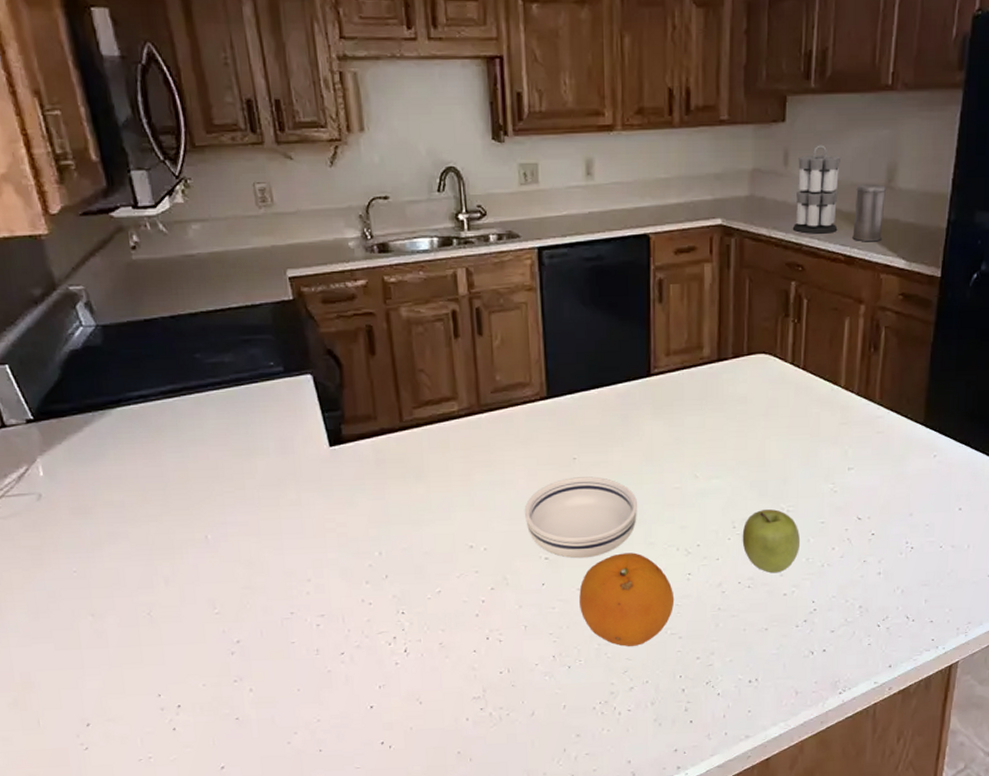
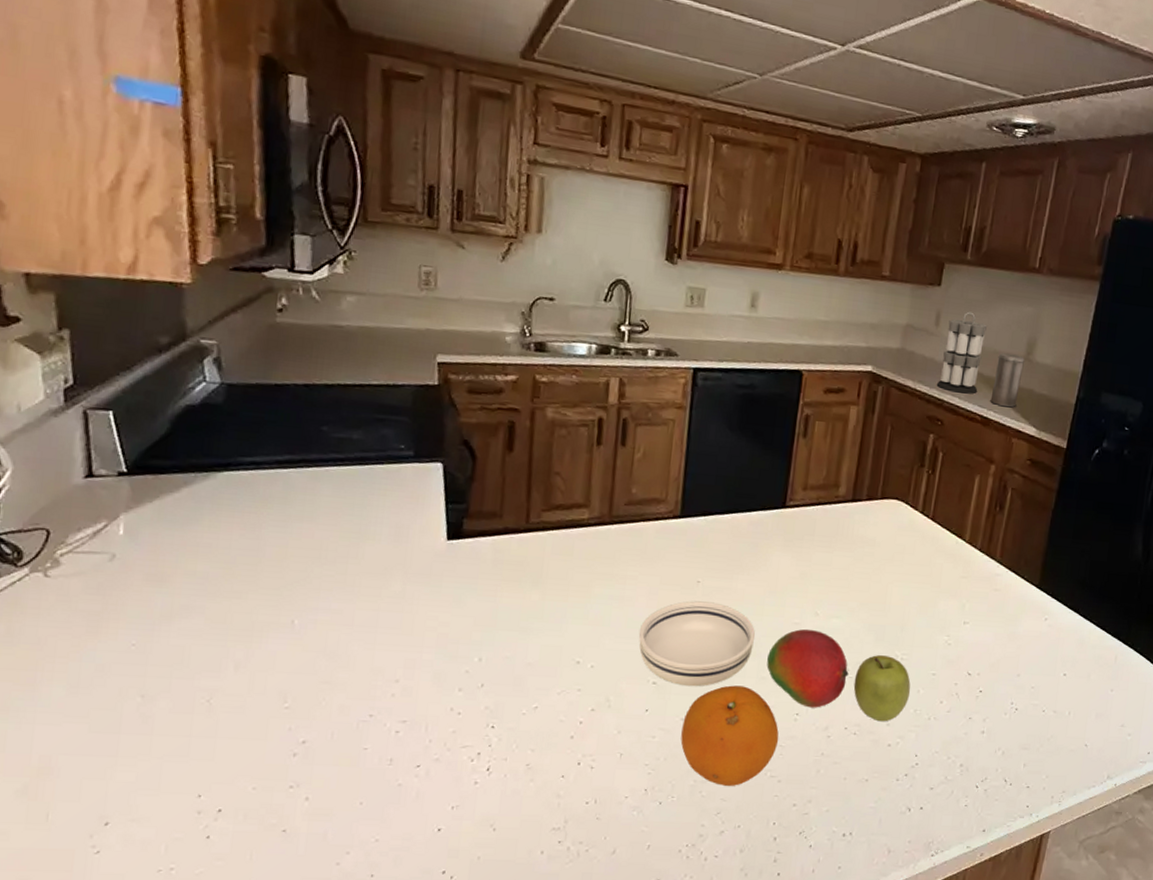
fruit: none [653,492,736,567] -> present [766,628,849,708]

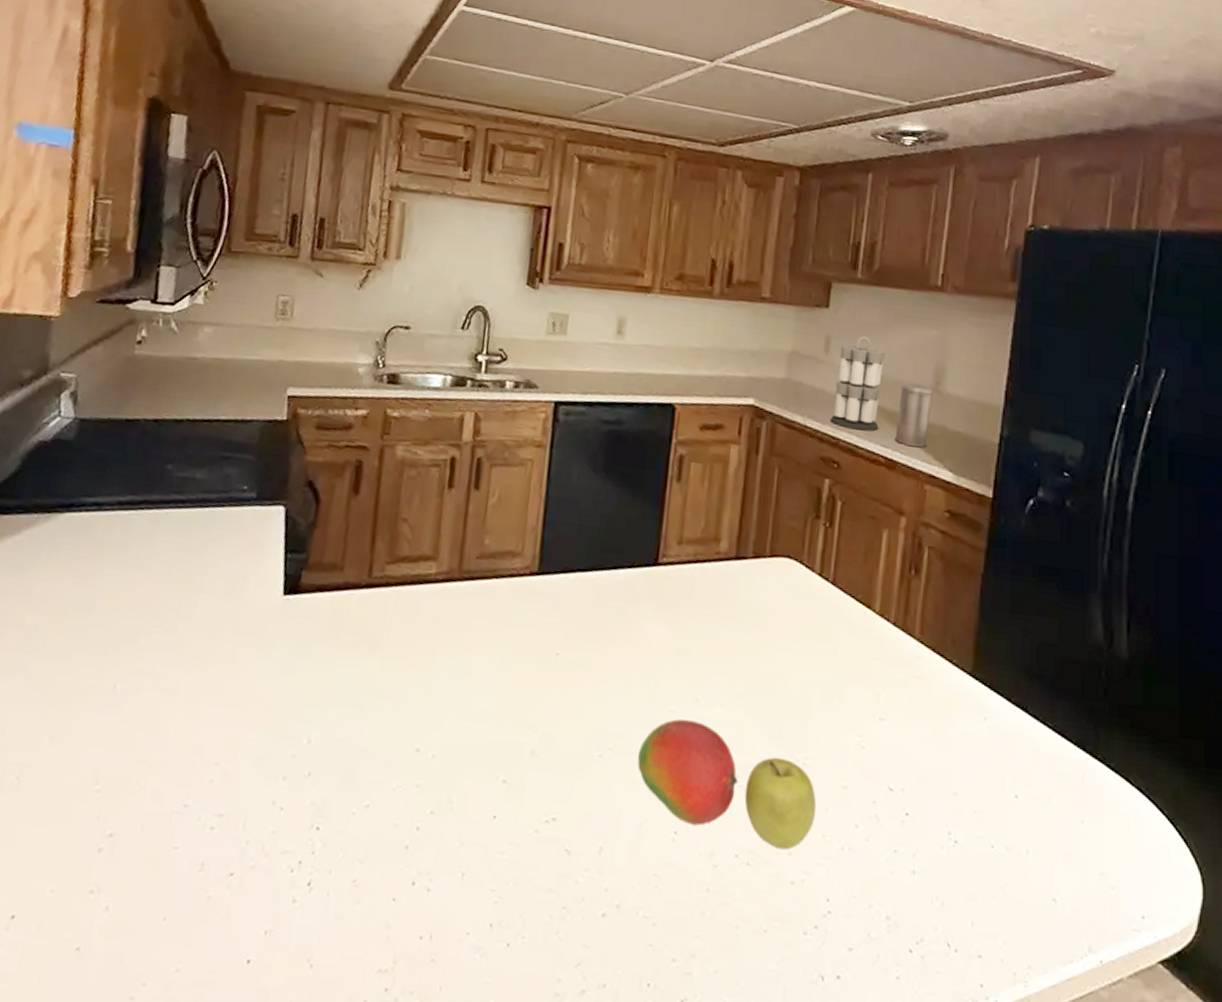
bowl: present [638,601,755,687] -> none [487,677,624,789]
fruit: present [681,685,779,786] -> none [534,789,654,928]

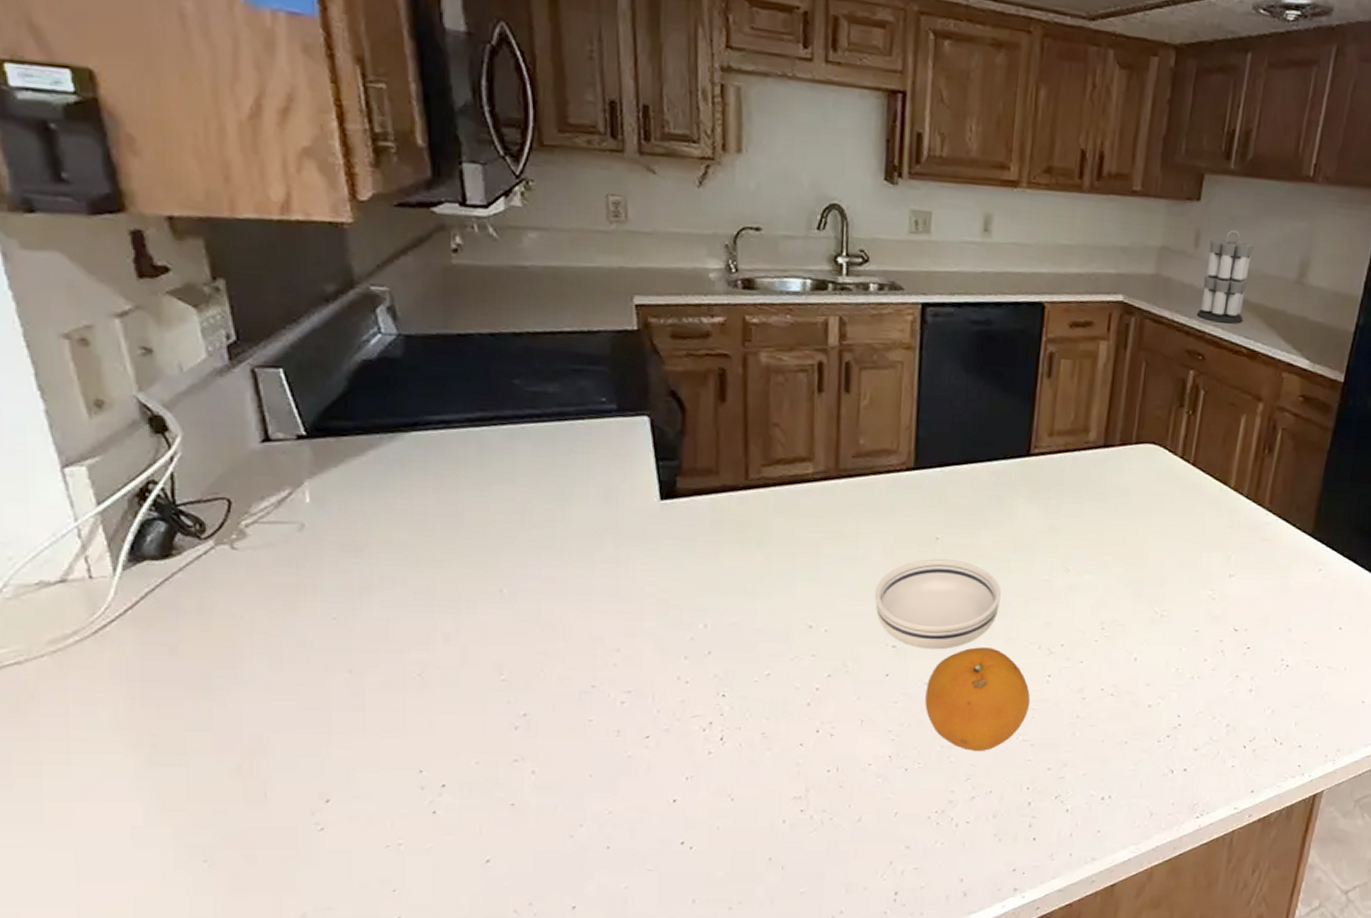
bowl: none [487,677,624,789] -> present [874,559,1001,650]
fruit: none [534,789,654,928] -> present [925,647,1031,751]
fruit: present [637,719,738,826] -> none [1015,586,1104,669]
fruit: present [744,757,817,850] -> none [1109,612,1172,682]
canister: present [895,383,934,448] -> none [1257,276,1298,338]

